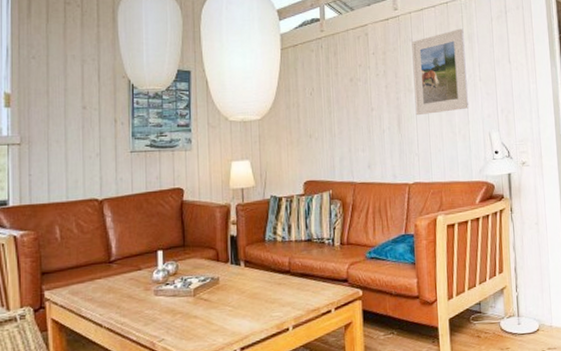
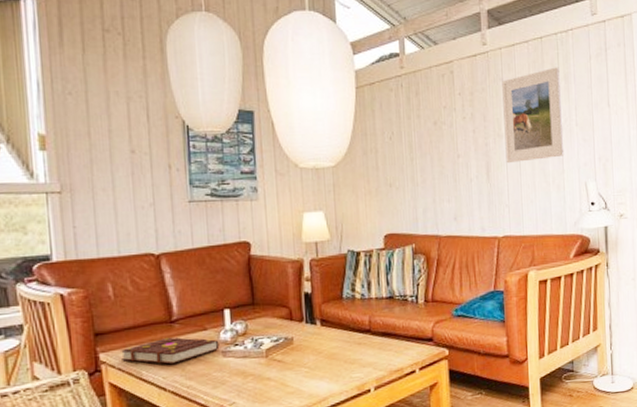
book: none [64,276,152,302] -> present [121,337,220,365]

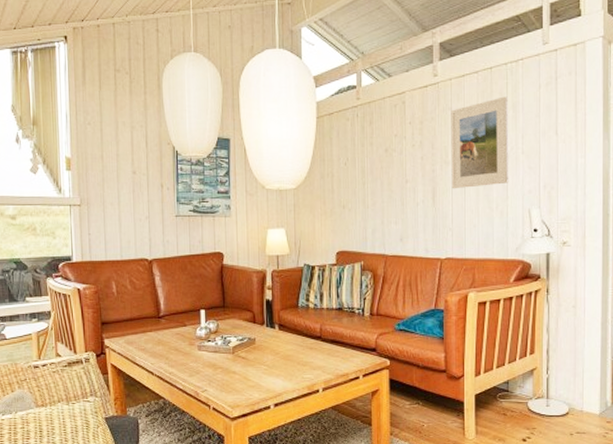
book: present [121,337,220,365] -> none [120,330,196,353]

